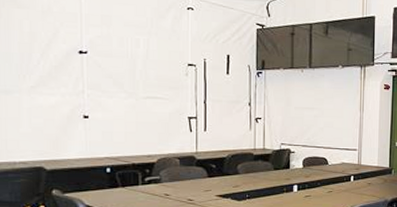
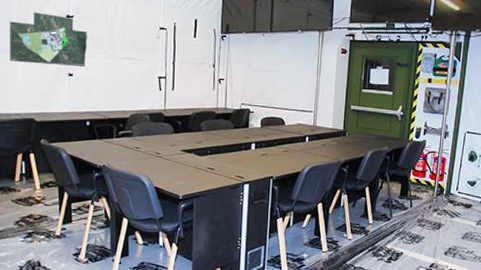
map: none [9,47,104,107] -> present [9,12,87,66]

